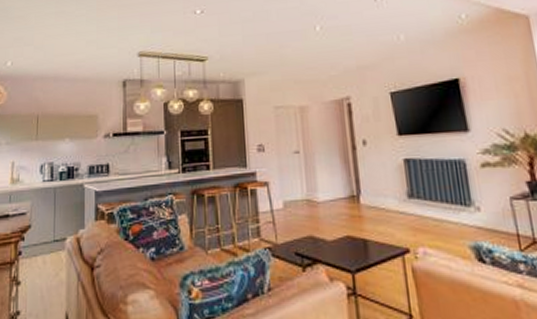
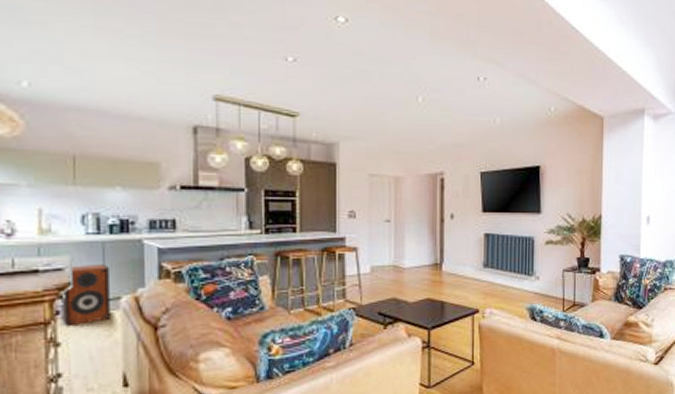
speaker: none [22,207,59,267] -> present [61,263,112,327]

